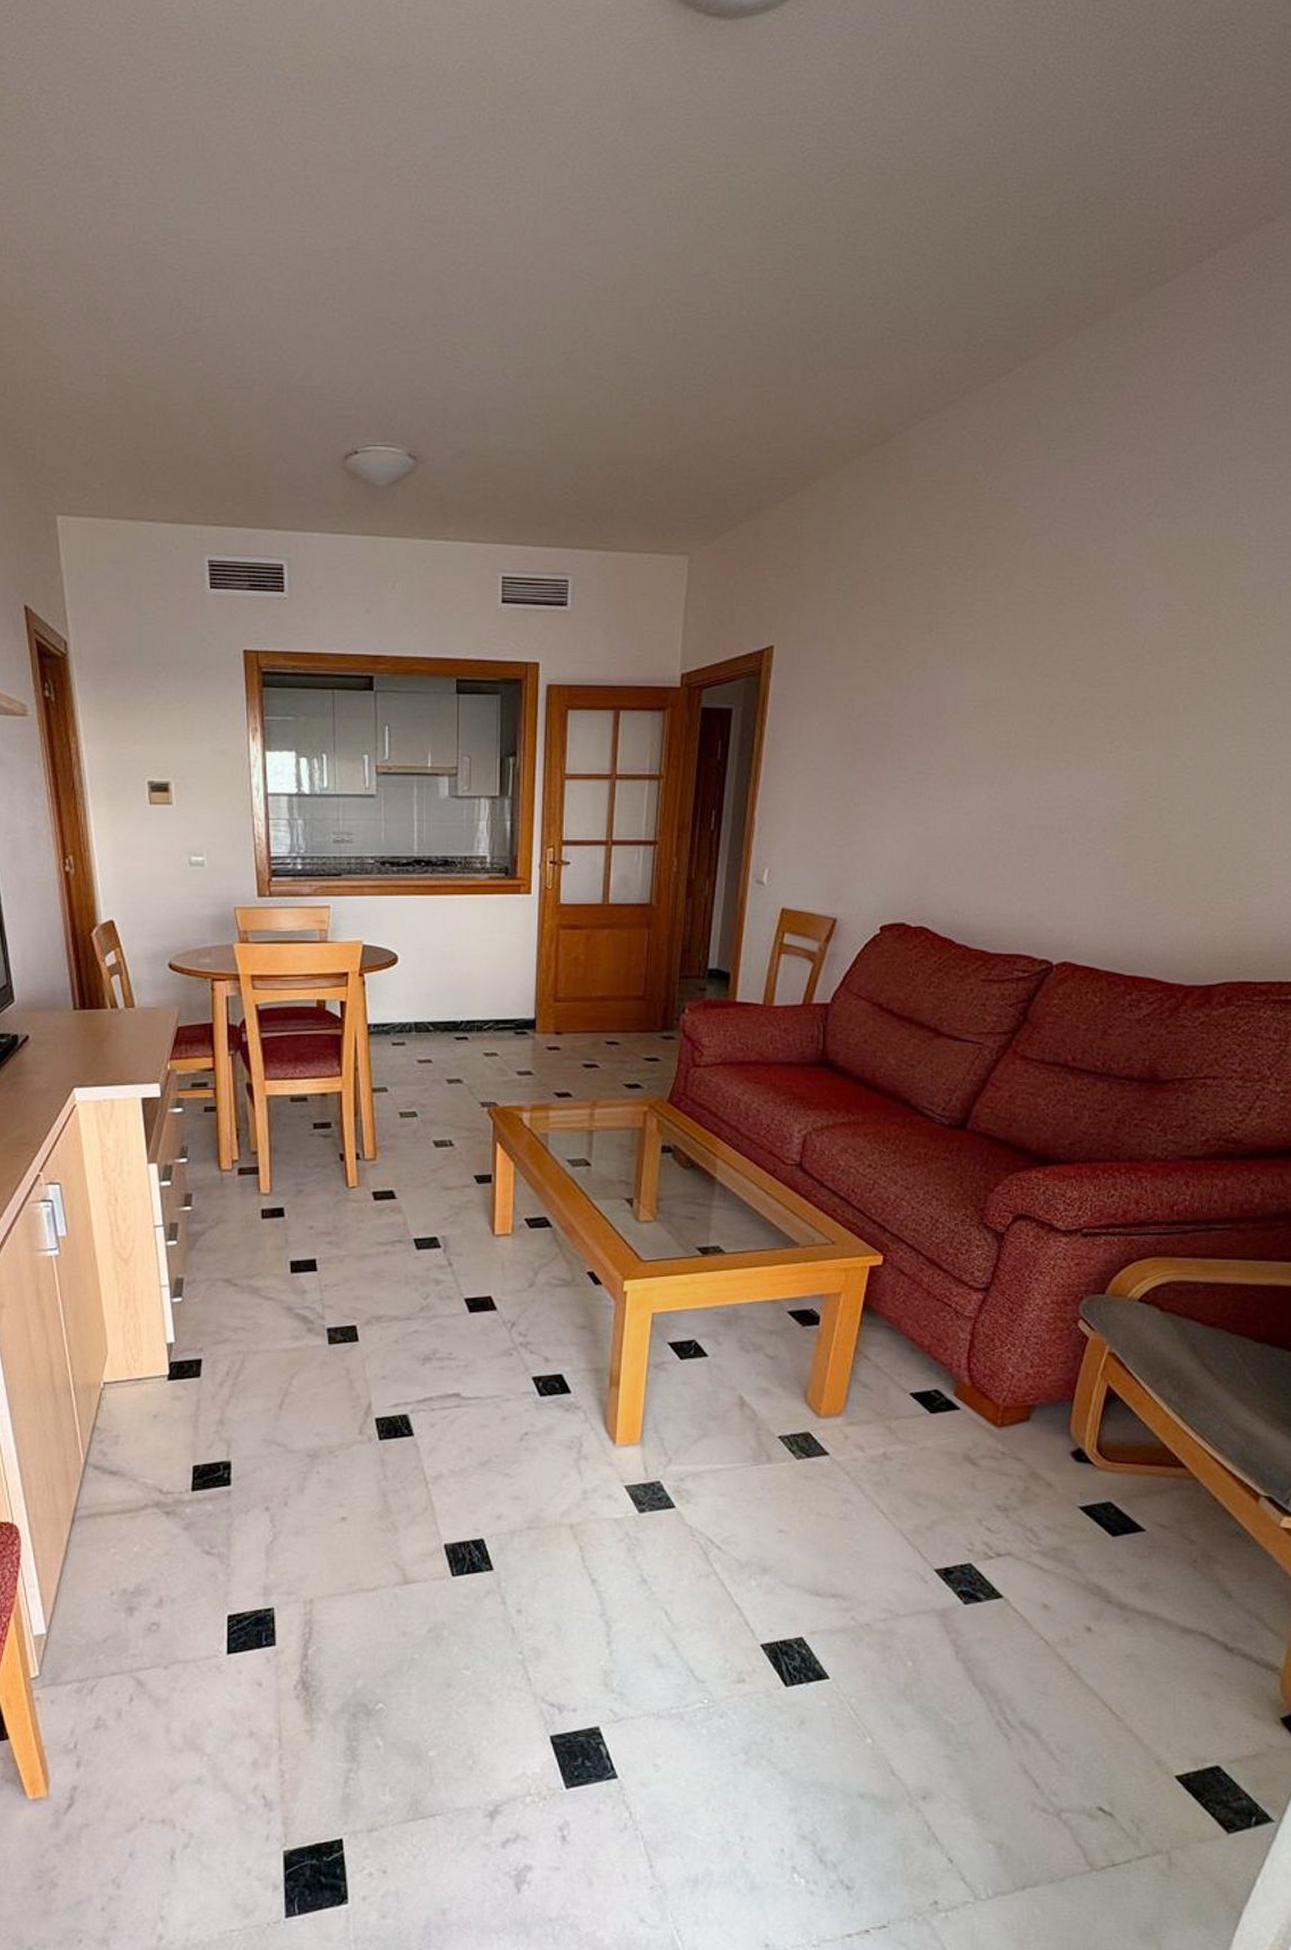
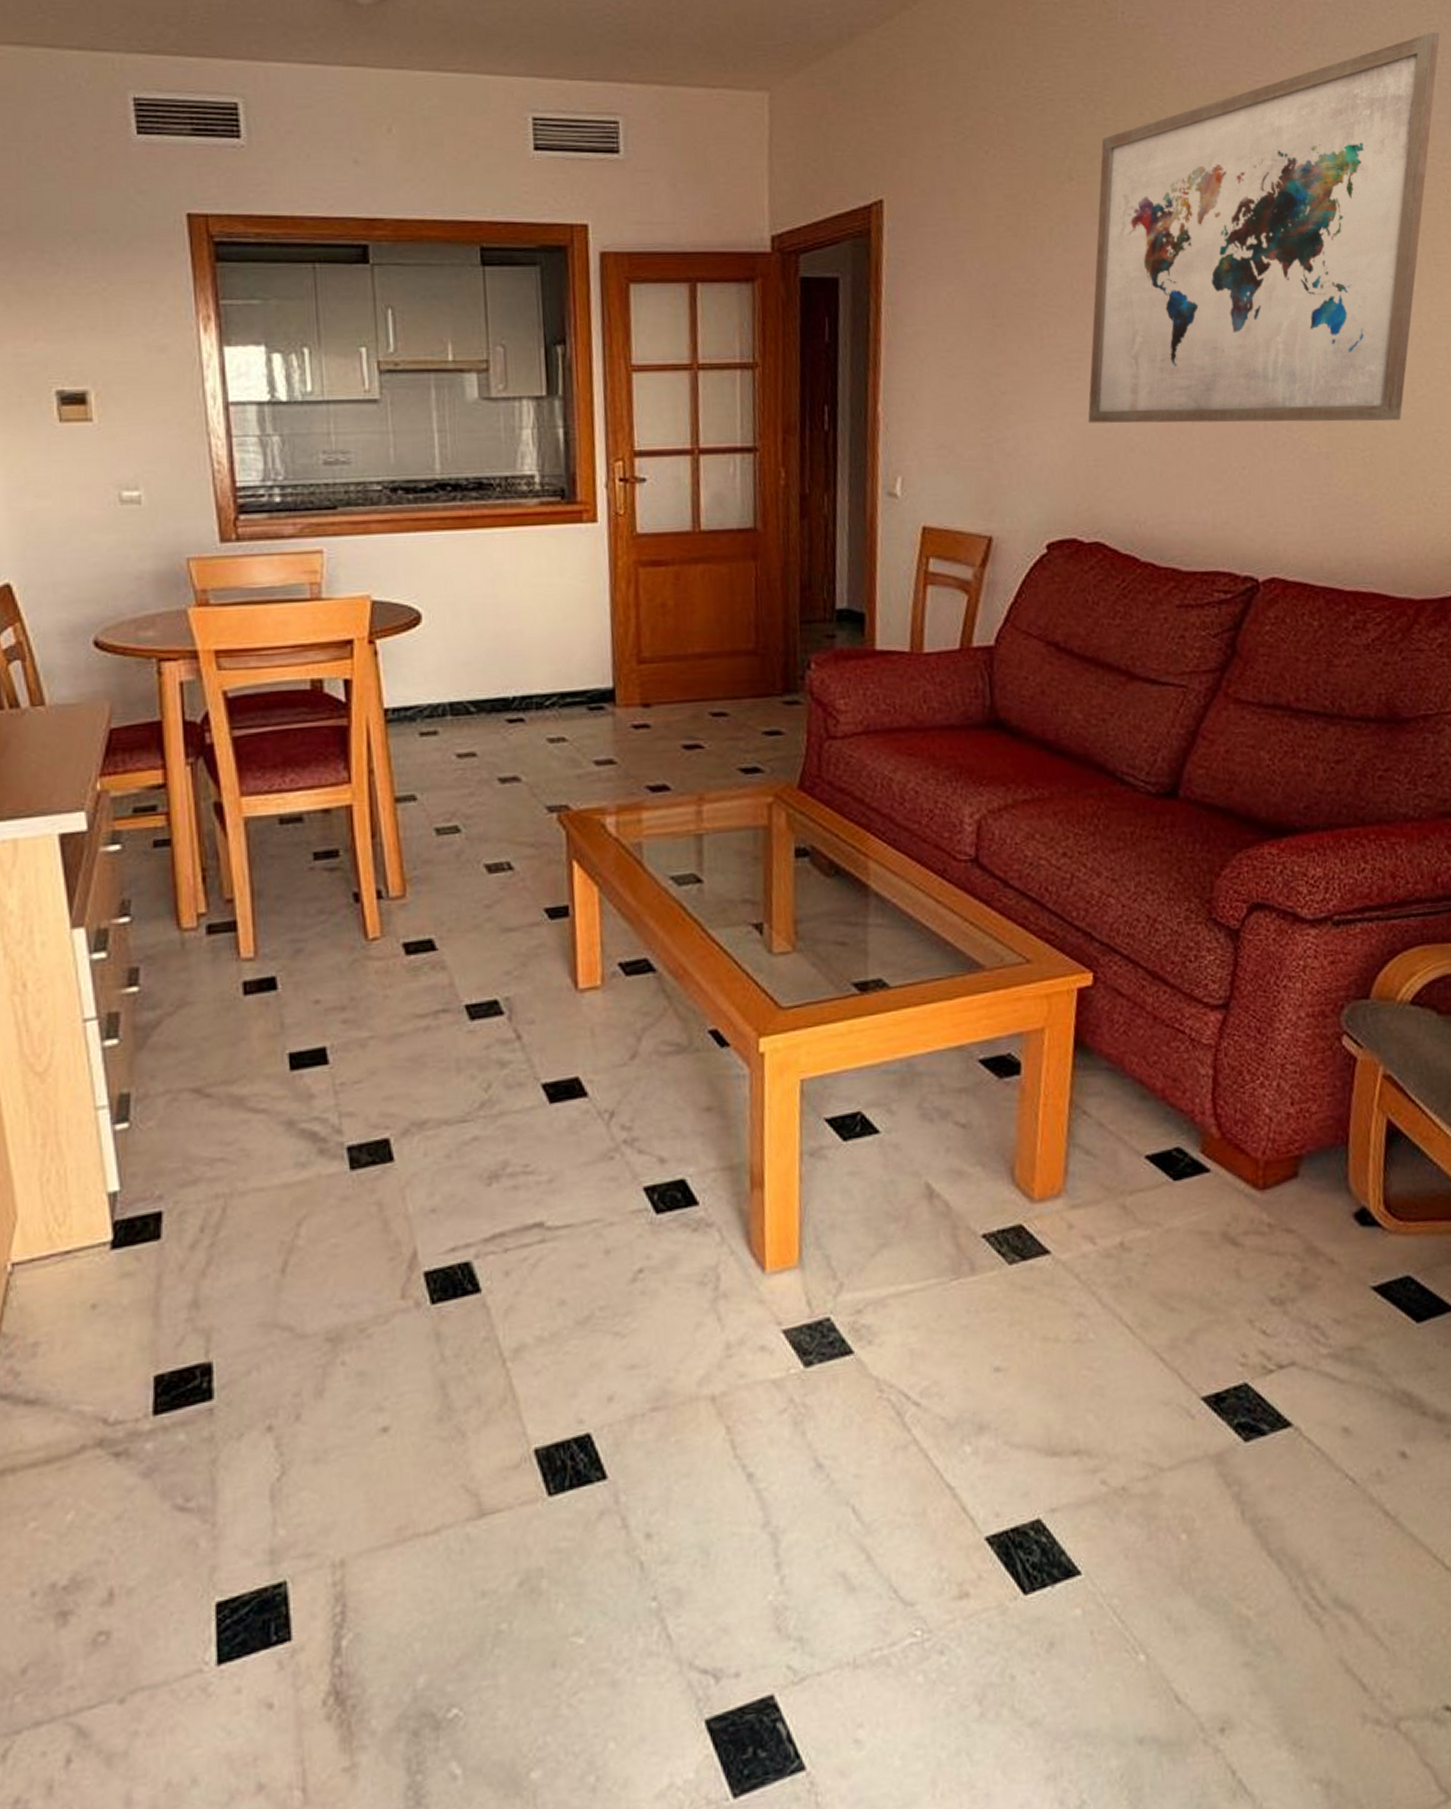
wall art: none [924,503,1273,838] -> present [1088,31,1441,424]

